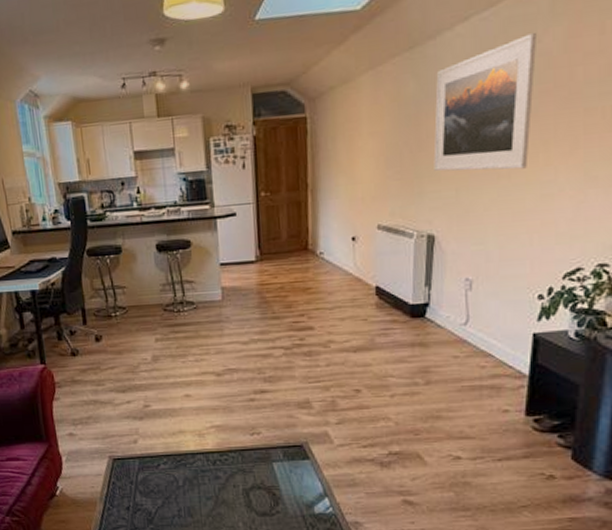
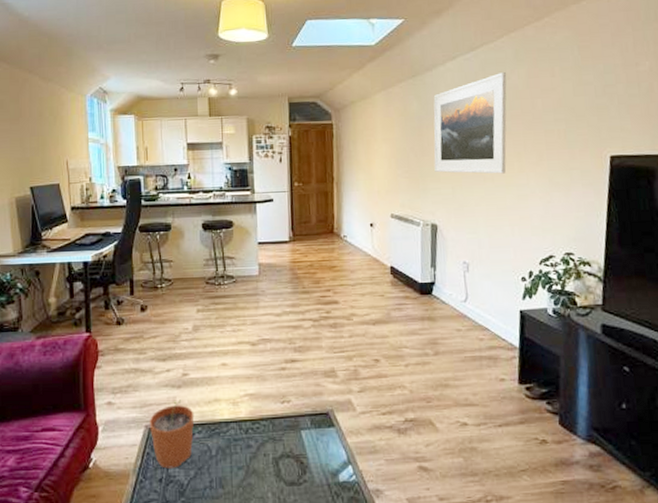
plant pot: none [112,431,159,497] -> present [149,400,194,469]

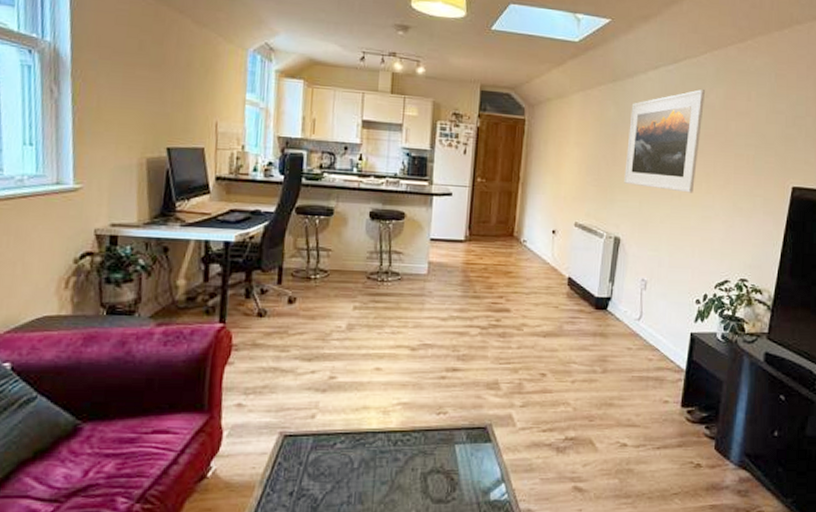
plant pot: present [149,400,194,469] -> none [284,405,338,481]

